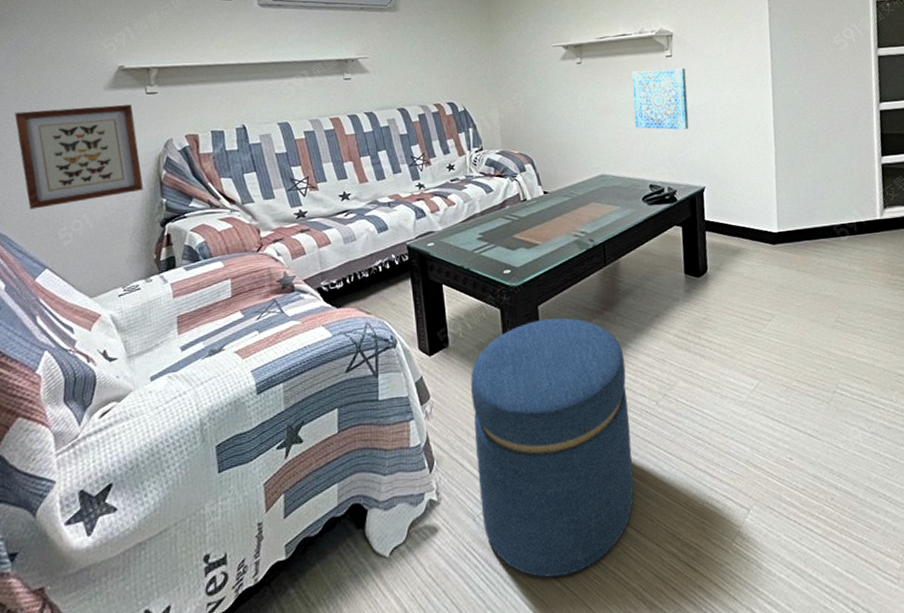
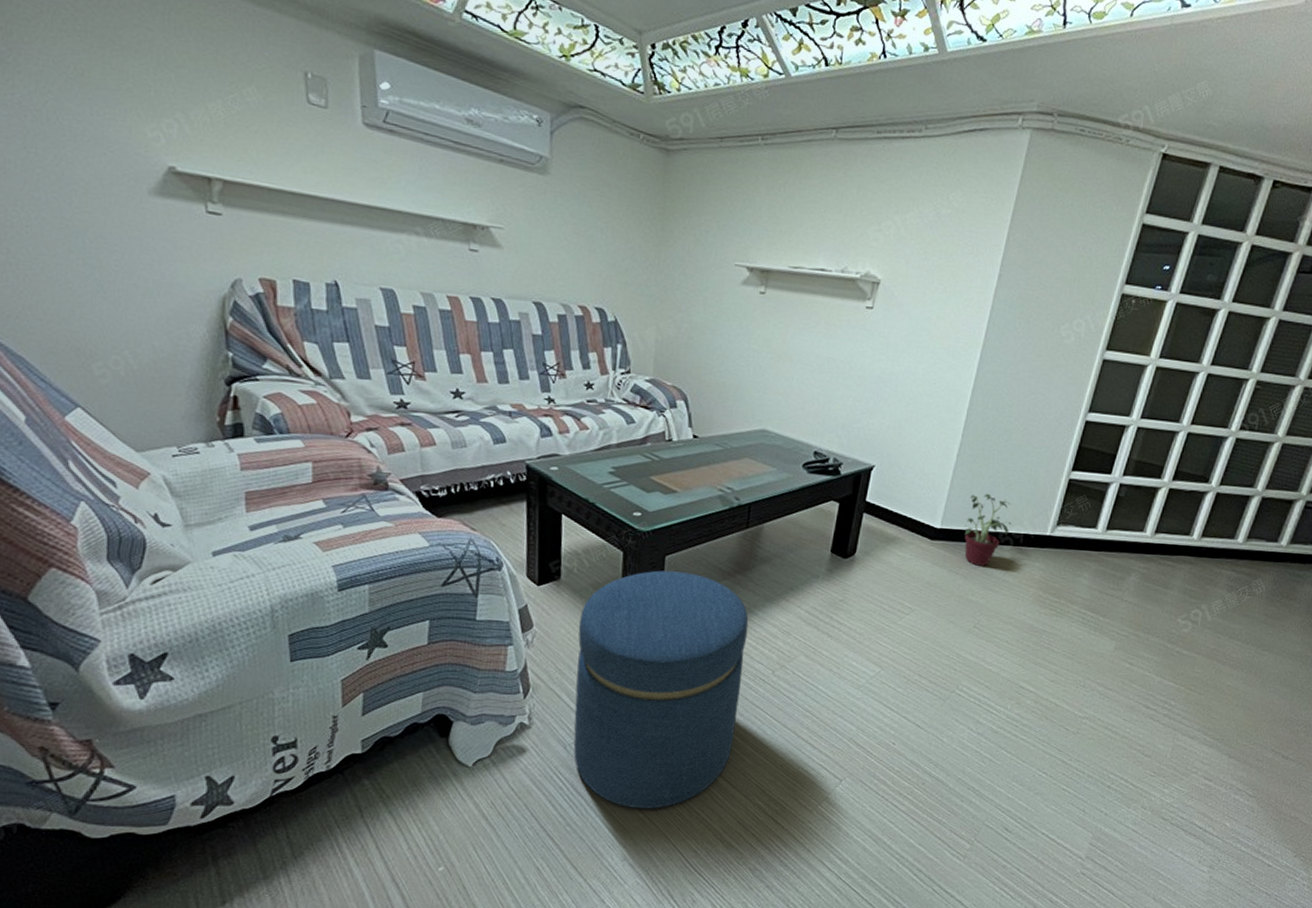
wall art: present [15,104,144,210] -> none [24,199,203,337]
wall art: present [631,68,689,130] -> none [812,317,886,398]
potted plant: none [797,191,843,261] -> present [964,493,1012,566]

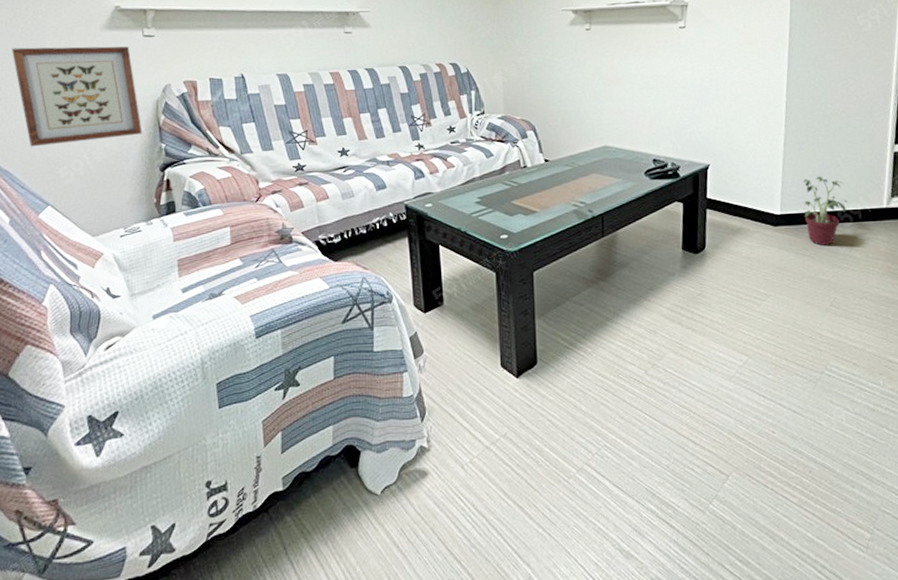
wall art: none [24,199,203,337] -> present [12,46,142,147]
ottoman: present [573,570,749,809] -> none [463,285,618,524]

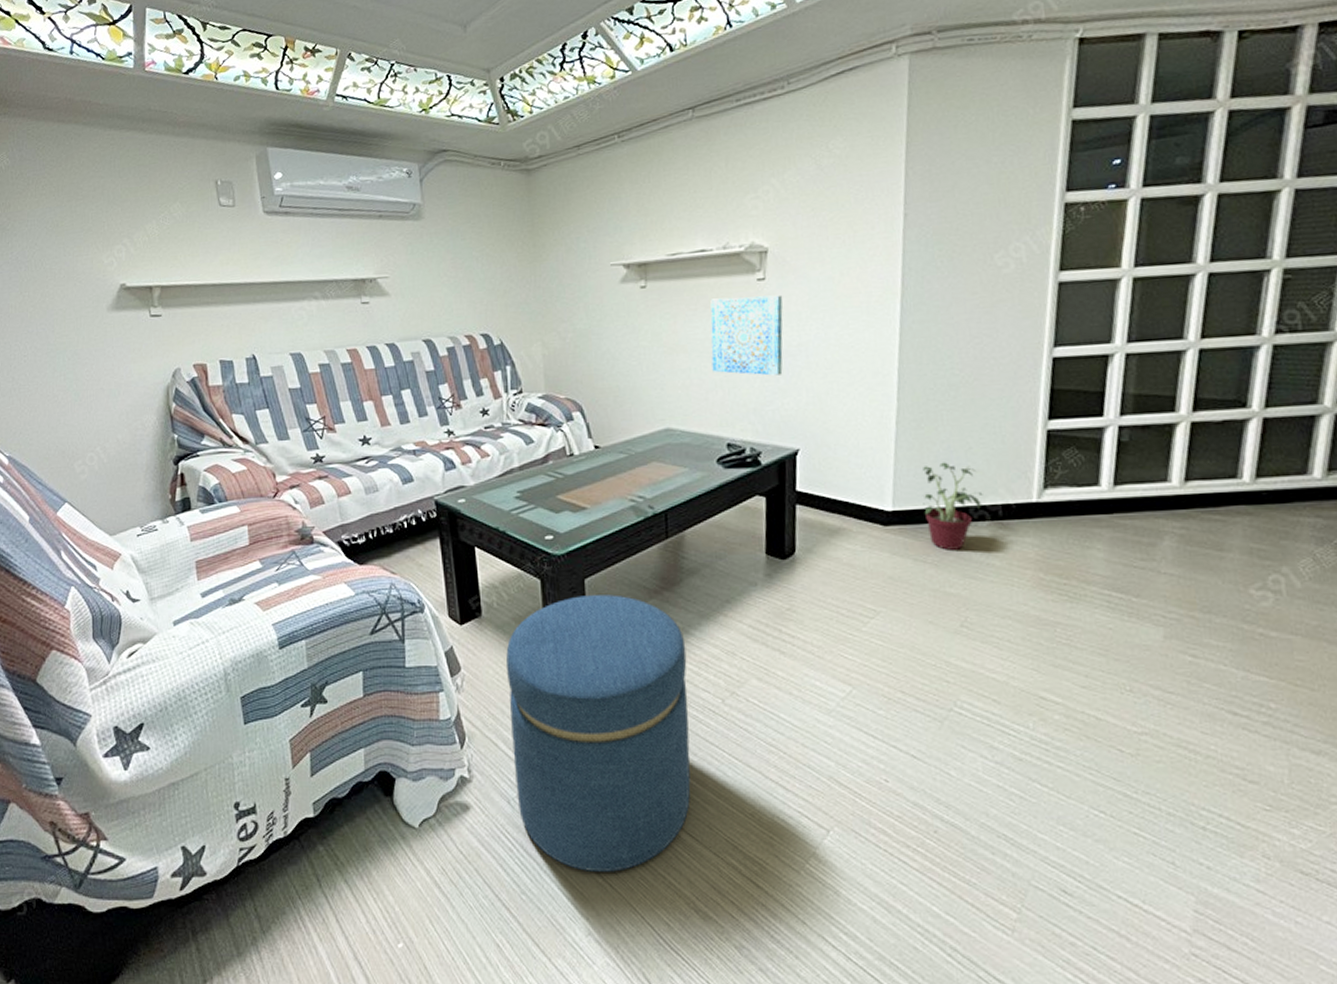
wall art: present [12,46,142,147] -> none [23,328,154,440]
ottoman: none [463,285,618,524] -> present [505,595,691,872]
wall art: none [642,40,699,105] -> present [710,295,783,376]

